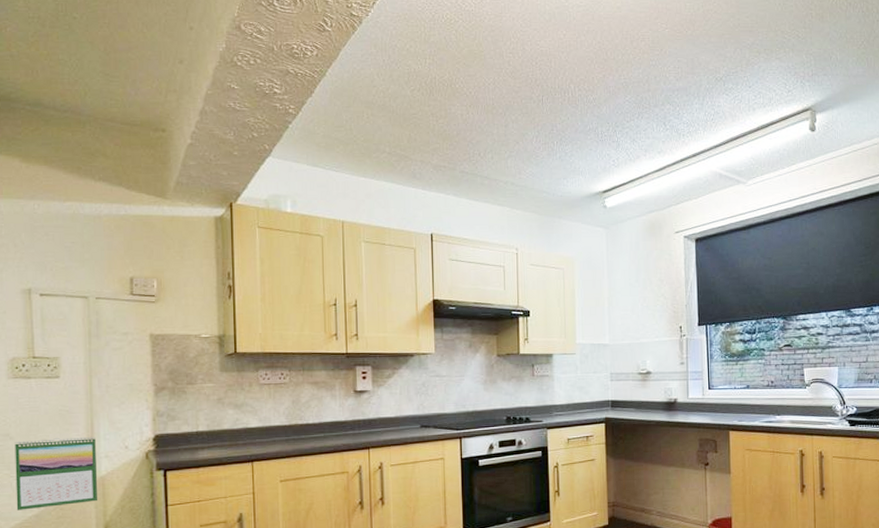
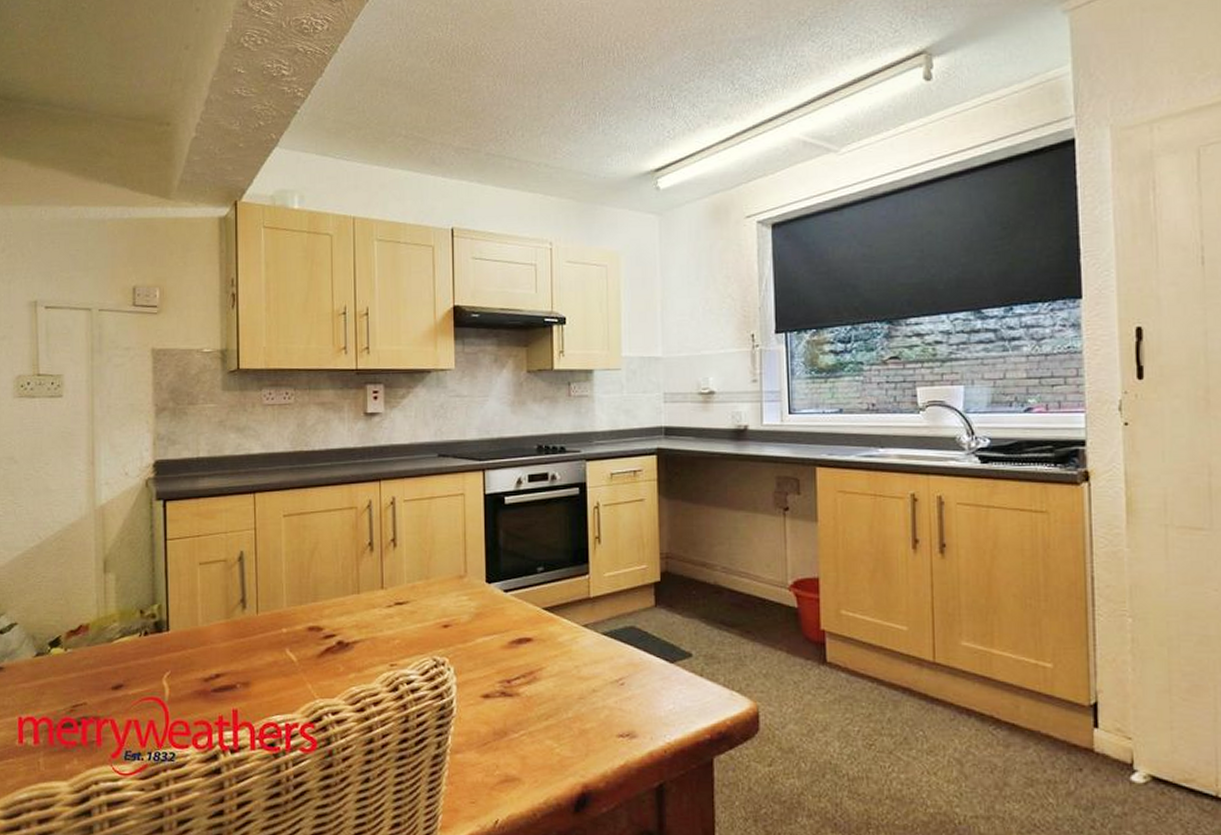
calendar: present [15,437,98,510] -> none [19,462,98,540]

